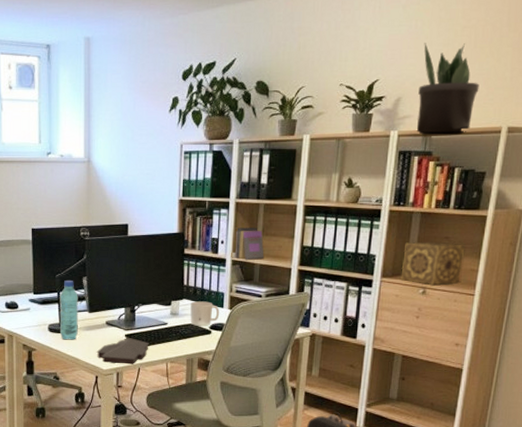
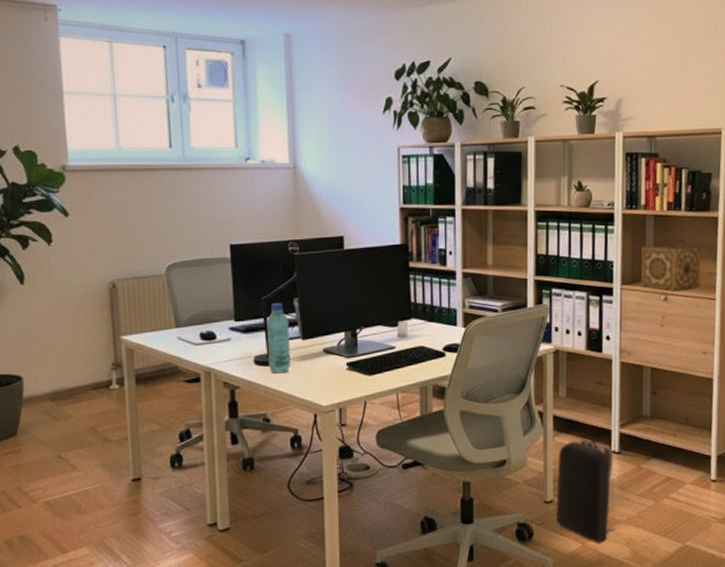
papers: present [96,338,149,364] -> none [313,366,375,398]
mug: present [190,301,220,327] -> none [420,320,453,349]
books: present [231,227,264,261] -> none [461,236,497,273]
planter: present [416,43,479,136] -> none [638,45,696,138]

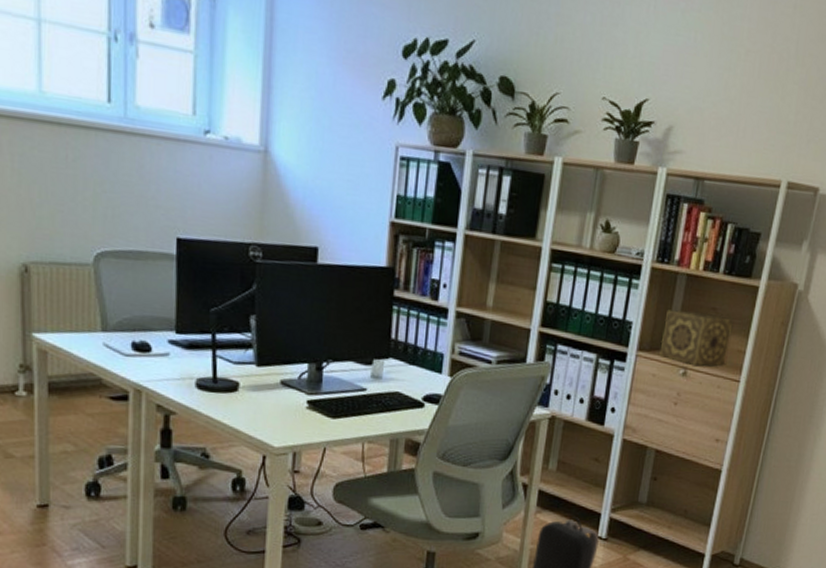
water bottle: present [267,303,290,374] -> none [213,318,243,403]

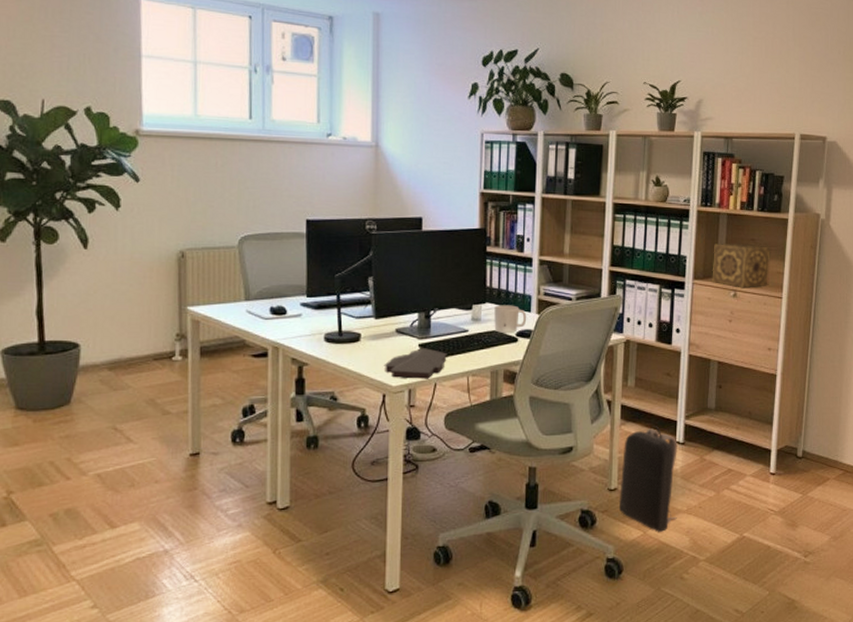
papers: none [265,405,340,442] -> present [384,348,447,379]
mug: none [397,362,437,397] -> present [494,305,527,334]

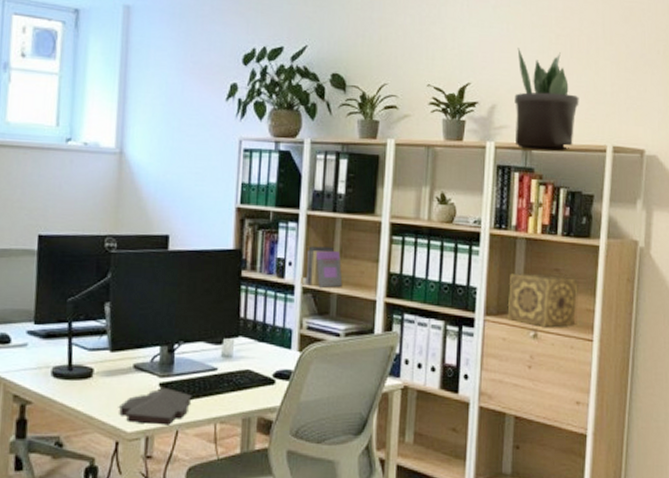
mug: present [494,305,527,334] -> none [247,339,287,375]
books: none [538,224,574,261] -> present [301,246,343,289]
planter: none [718,49,773,140] -> present [514,48,579,152]

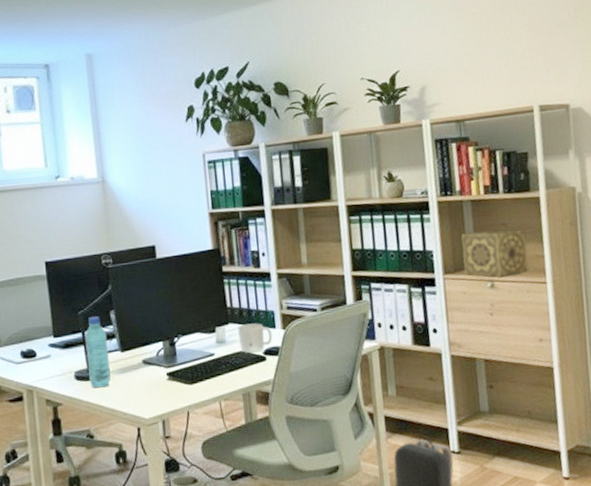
water bottle: none [68,306,97,390] -> present [85,316,111,388]
papers: present [118,388,192,425] -> none [135,376,196,410]
mug: none [247,339,287,375] -> present [238,323,273,354]
books: present [301,246,343,289] -> none [275,234,313,272]
planter: present [514,48,579,152] -> none [437,29,502,122]

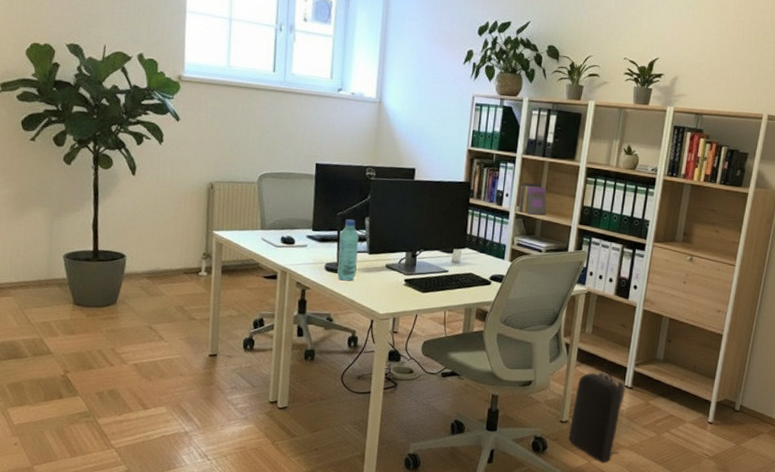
mug: present [238,323,273,354] -> none [471,251,501,277]
books: none [275,234,313,272] -> present [514,182,547,216]
decorative box: present [461,229,527,278] -> none [671,211,728,254]

